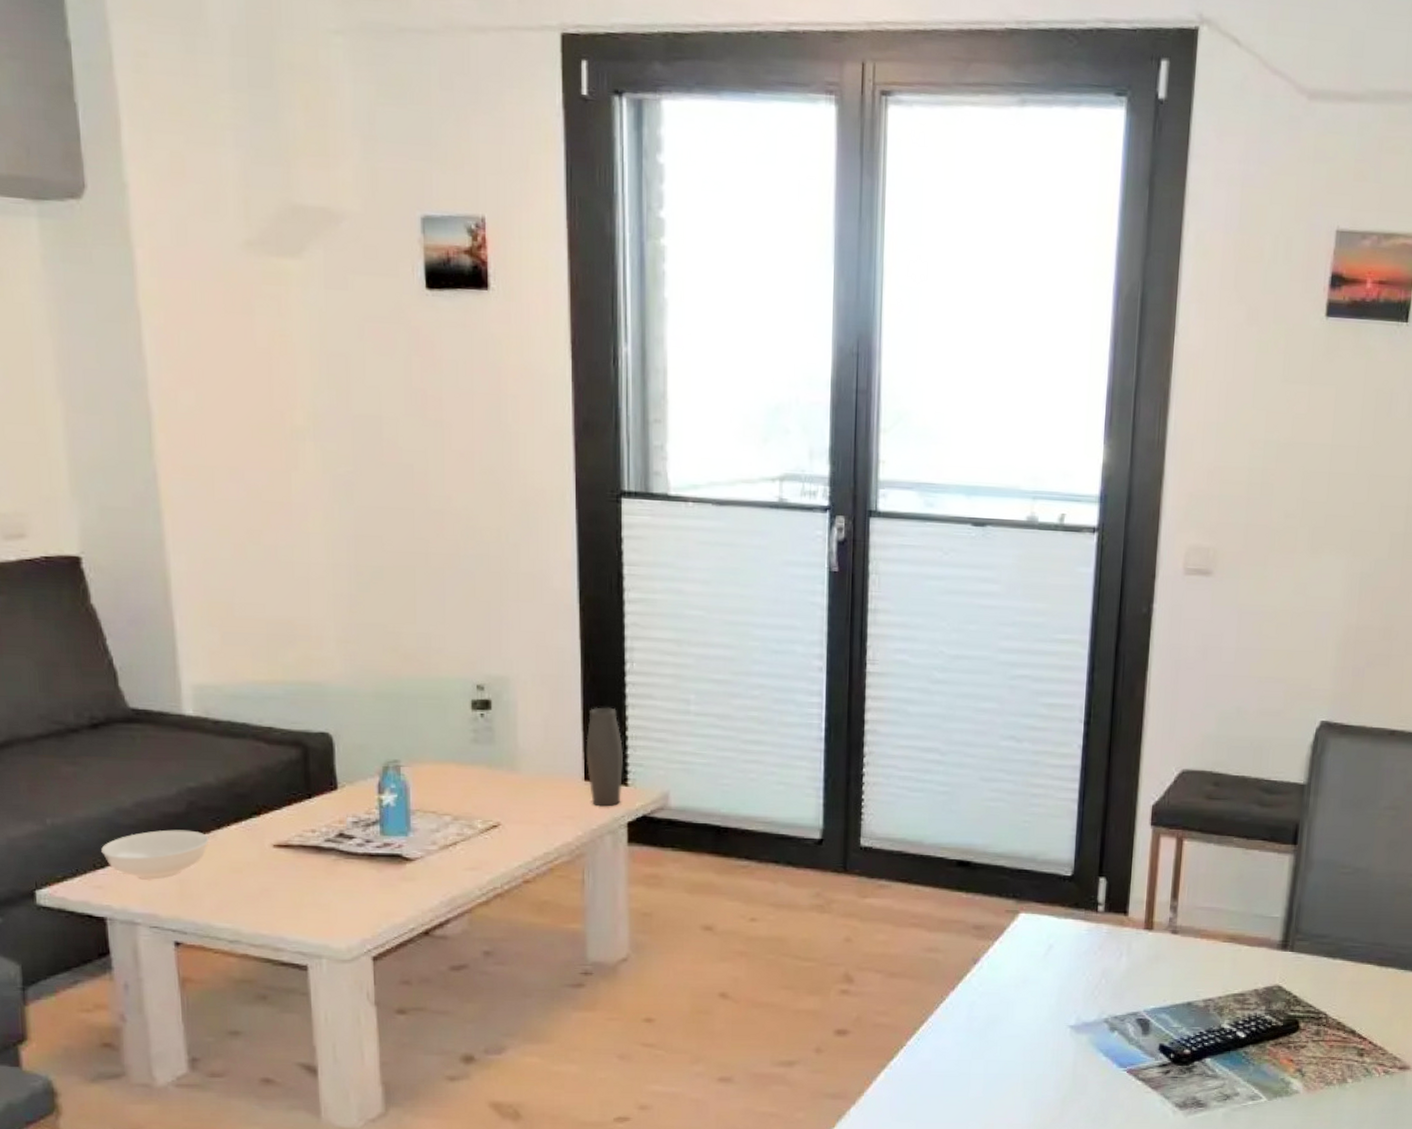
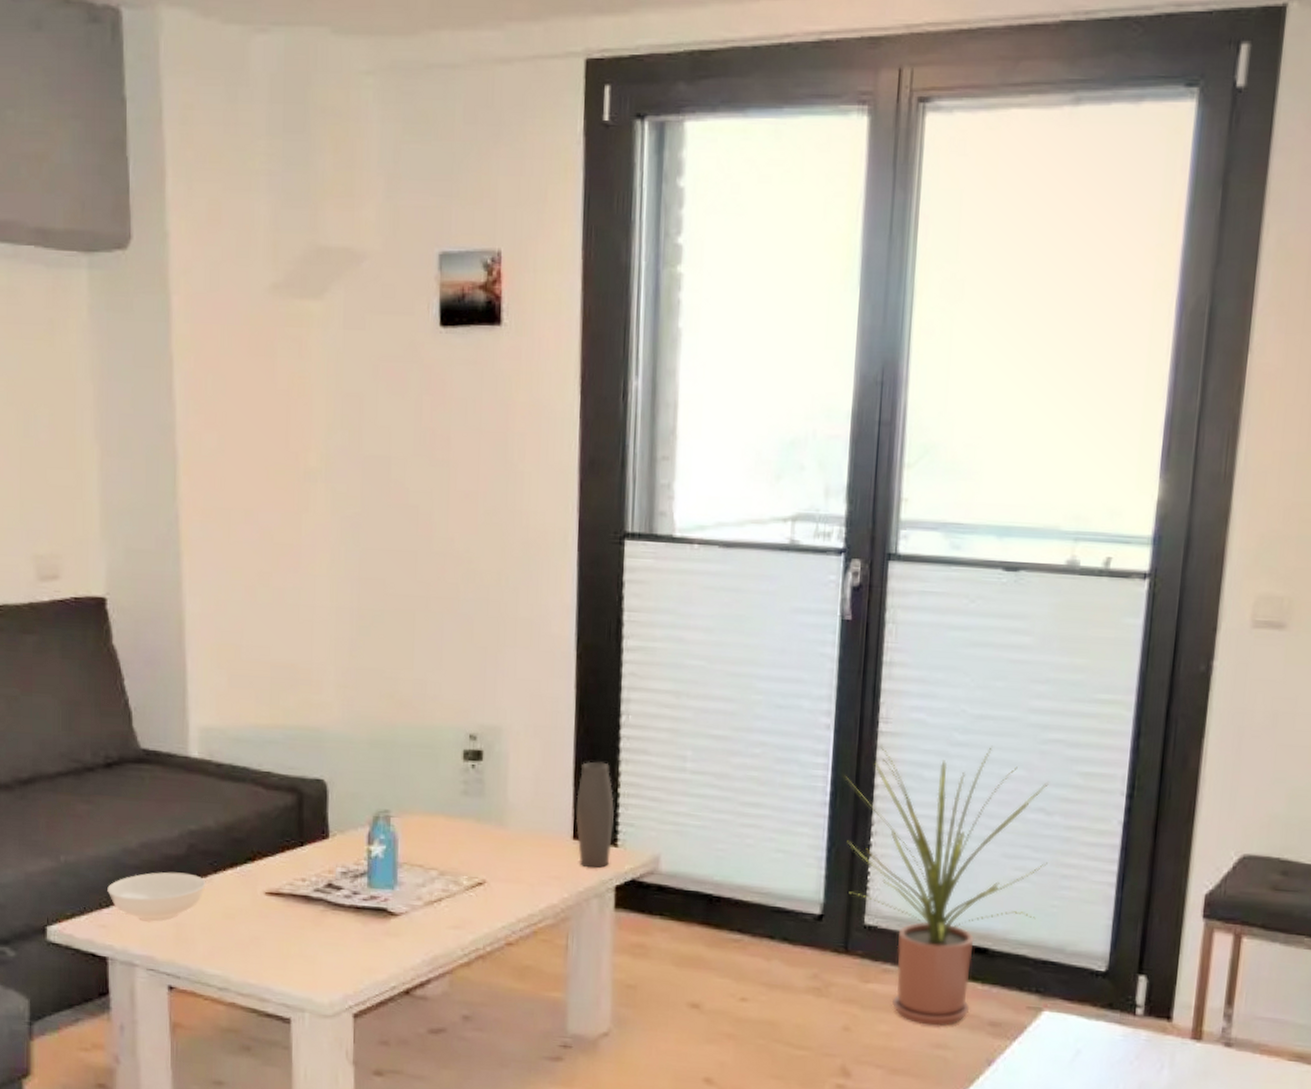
house plant: none [839,682,1019,931] -> present [846,745,1049,1025]

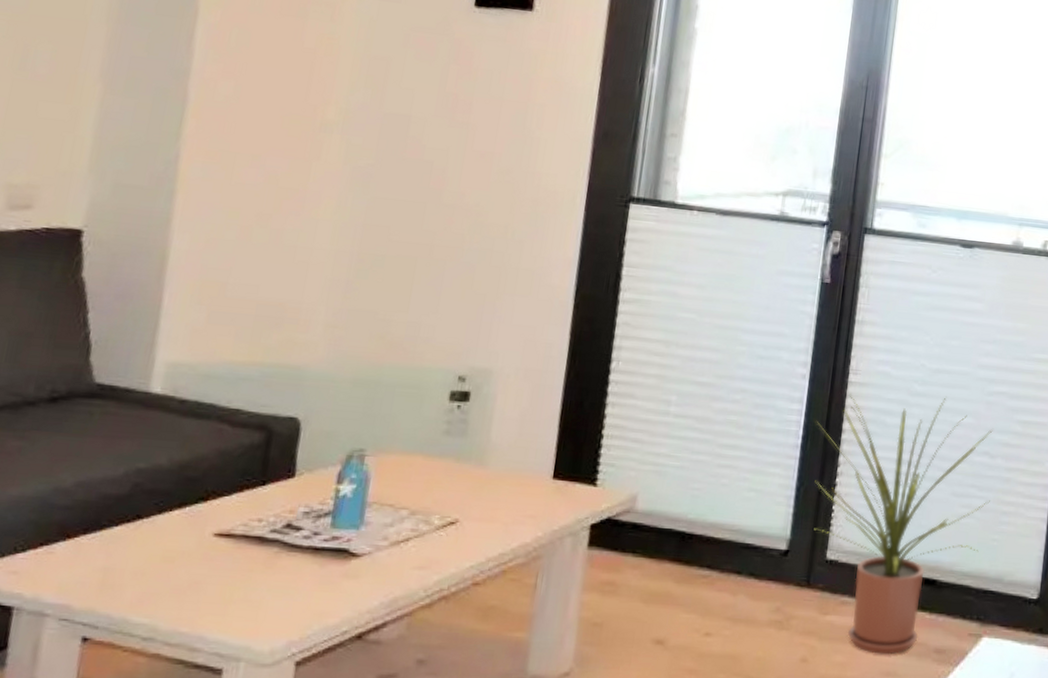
bowl: present [107,872,206,922] -> none [27,512,148,567]
vase: present [576,761,614,868] -> none [556,403,597,507]

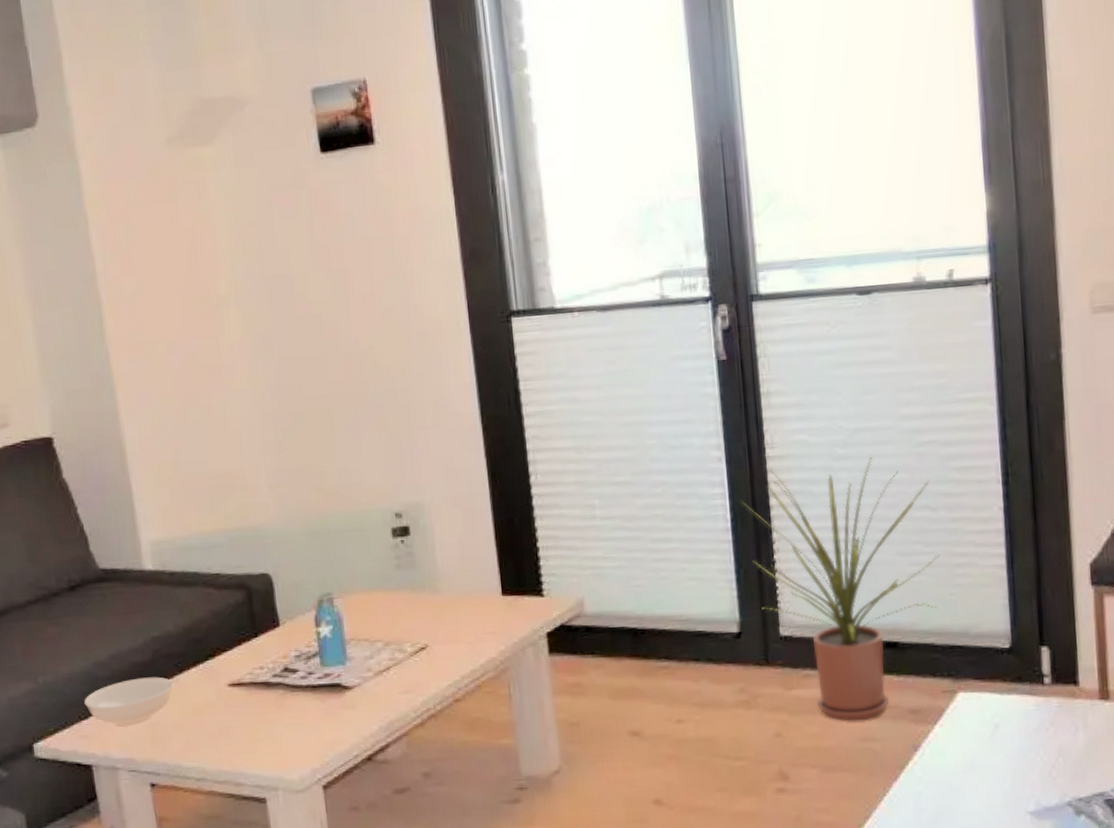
bowl: none [27,512,148,567] -> present [84,677,174,727]

